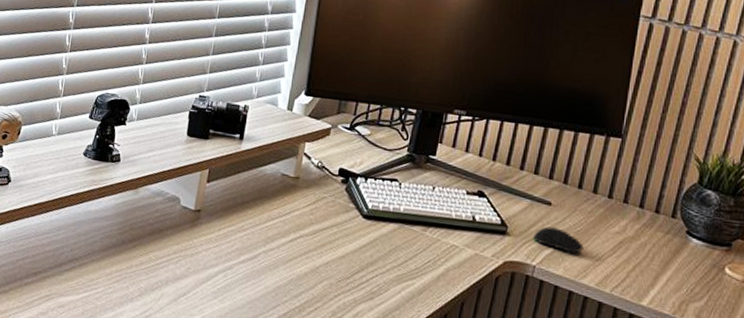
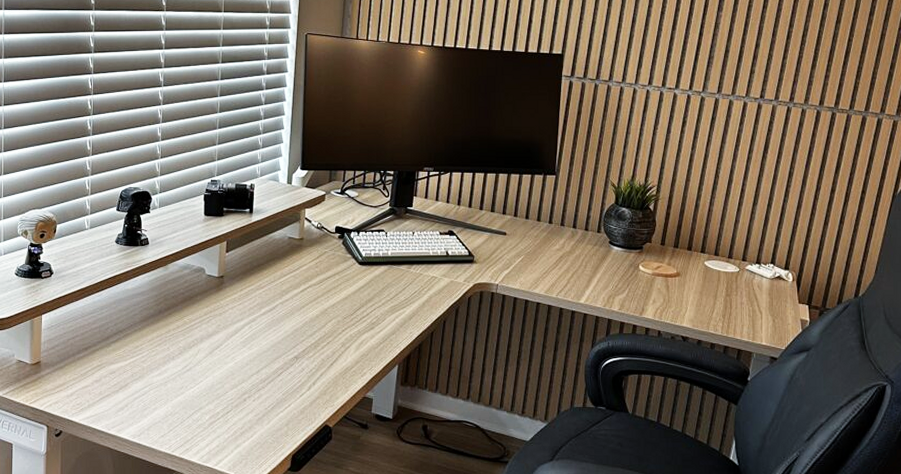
computer mouse: present [533,226,584,254] -> none [495,252,534,270]

